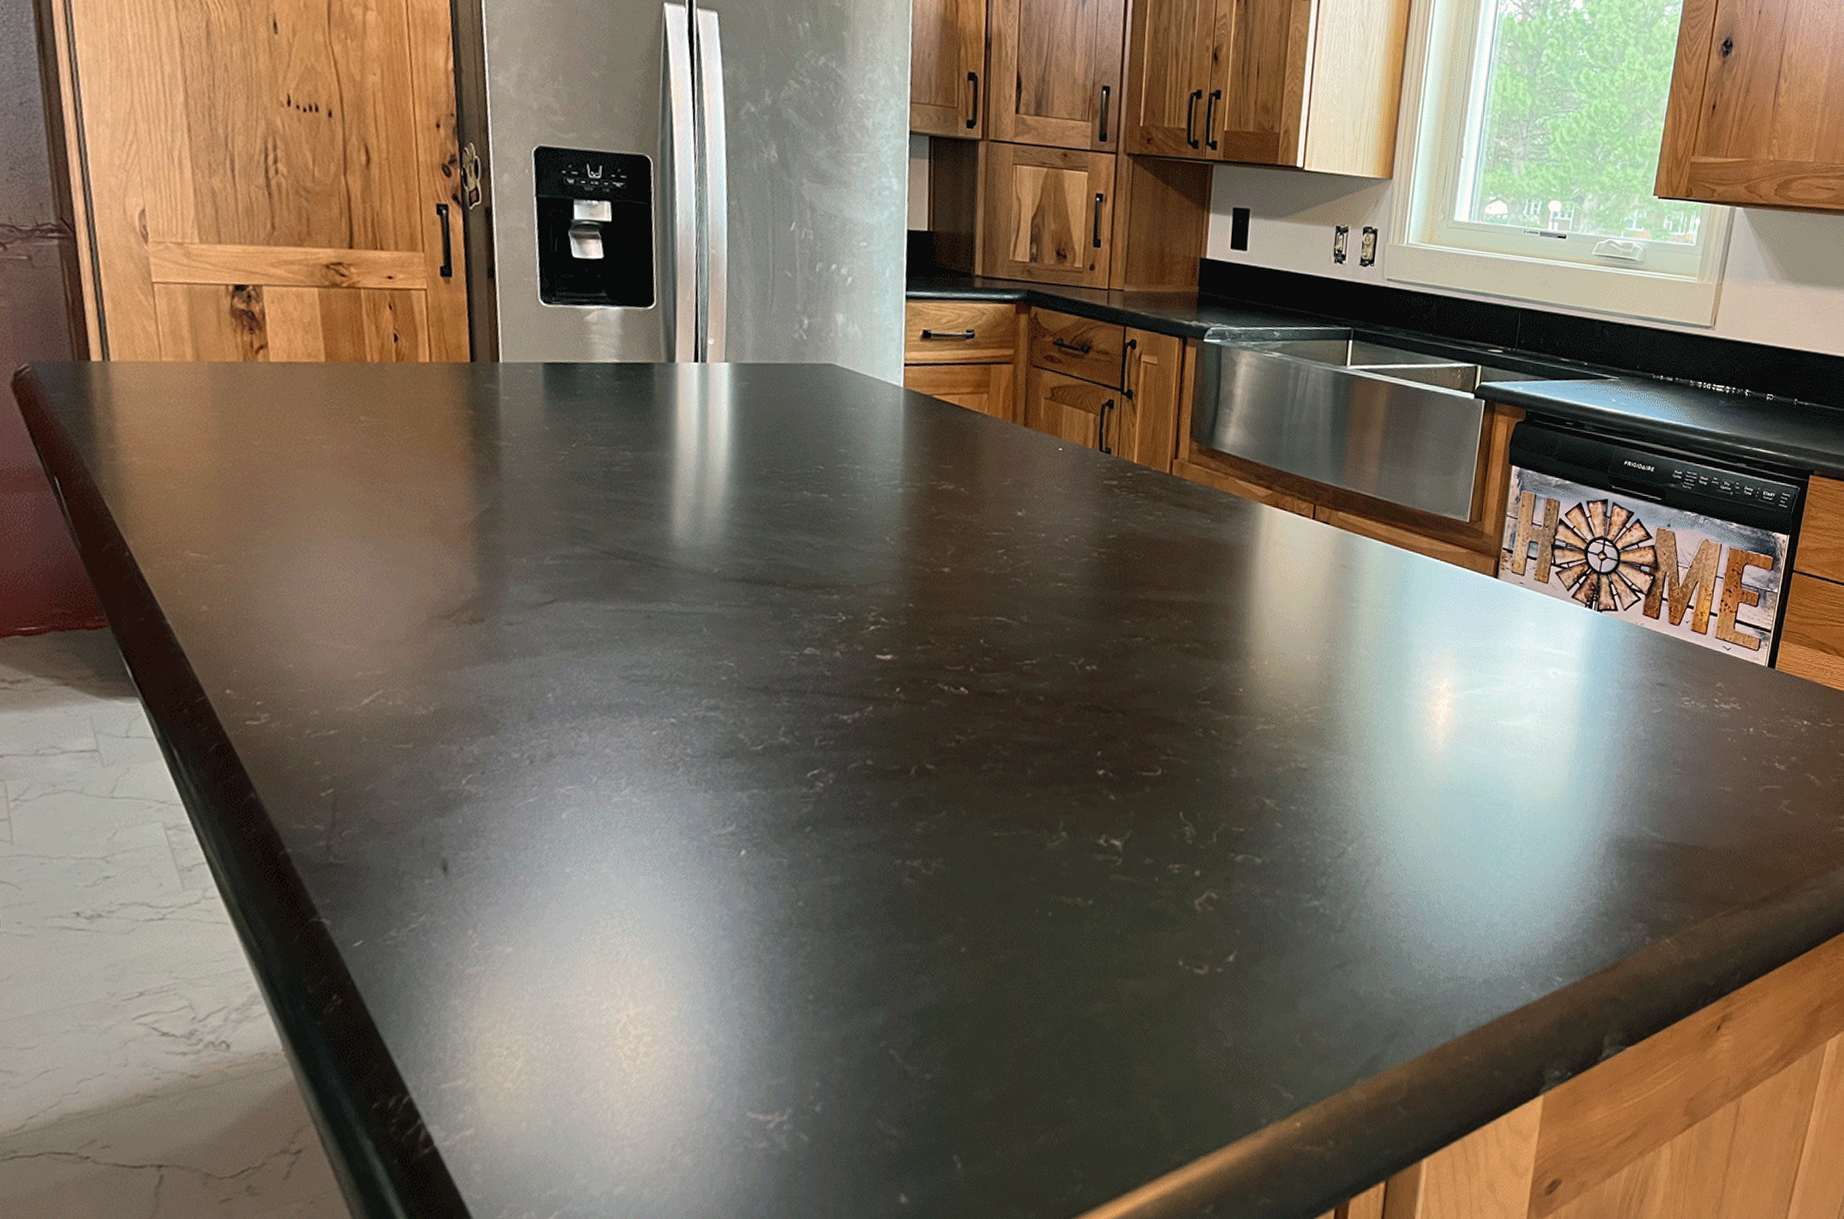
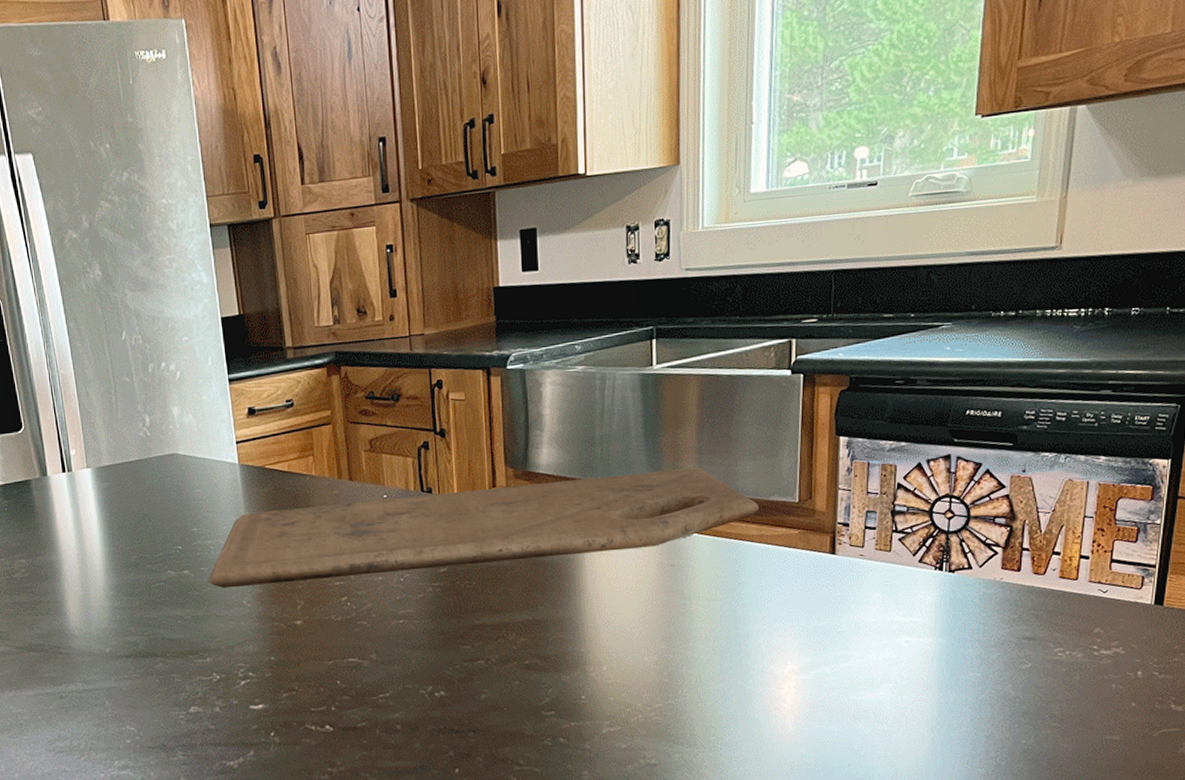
cutting board: none [848,442,1433,545] -> present [208,468,760,589]

